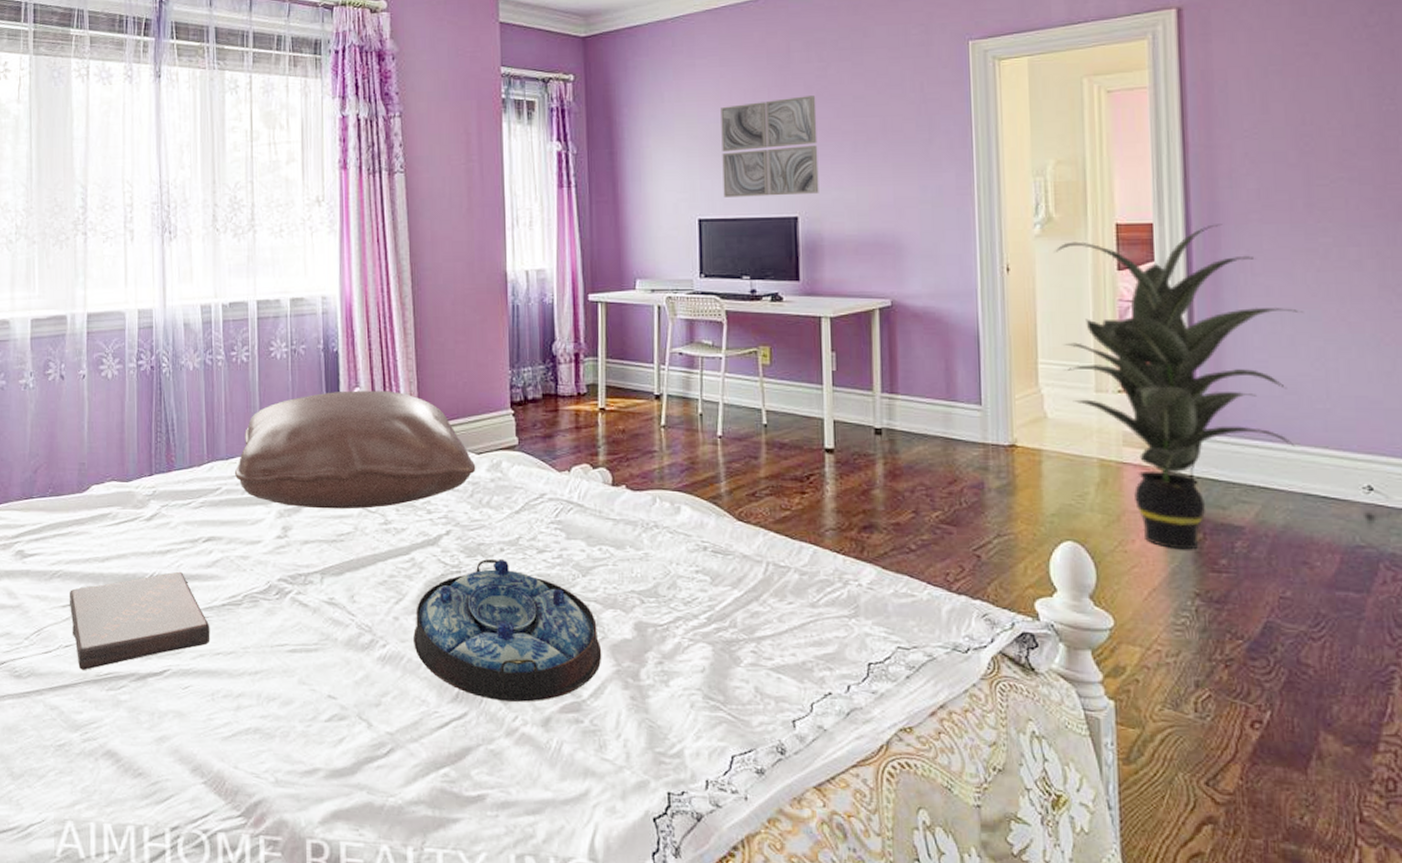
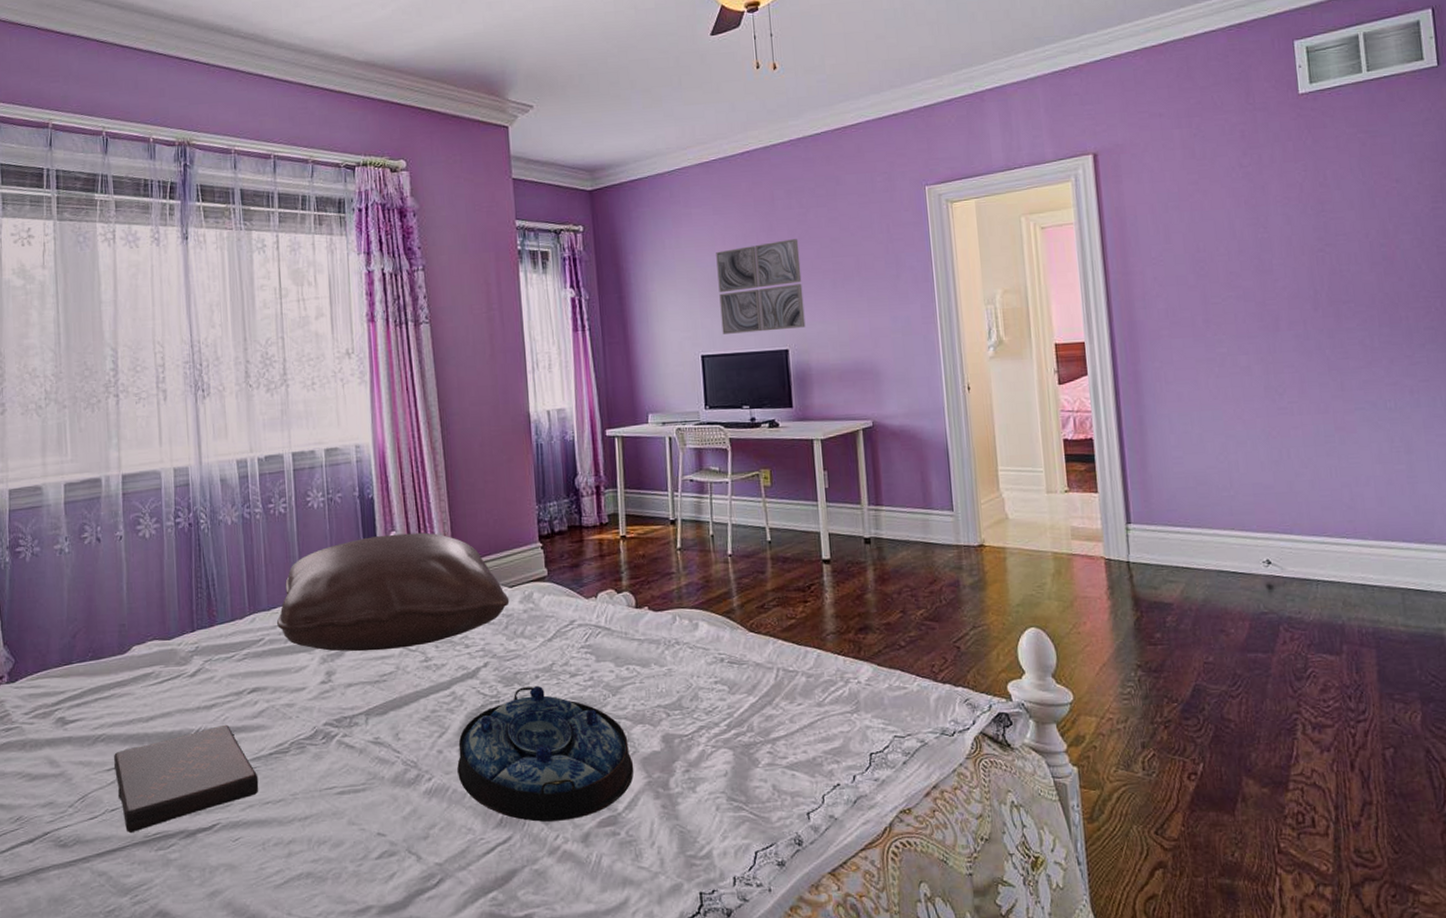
indoor plant: present [1055,224,1303,550] -> none [1006,340,1208,628]

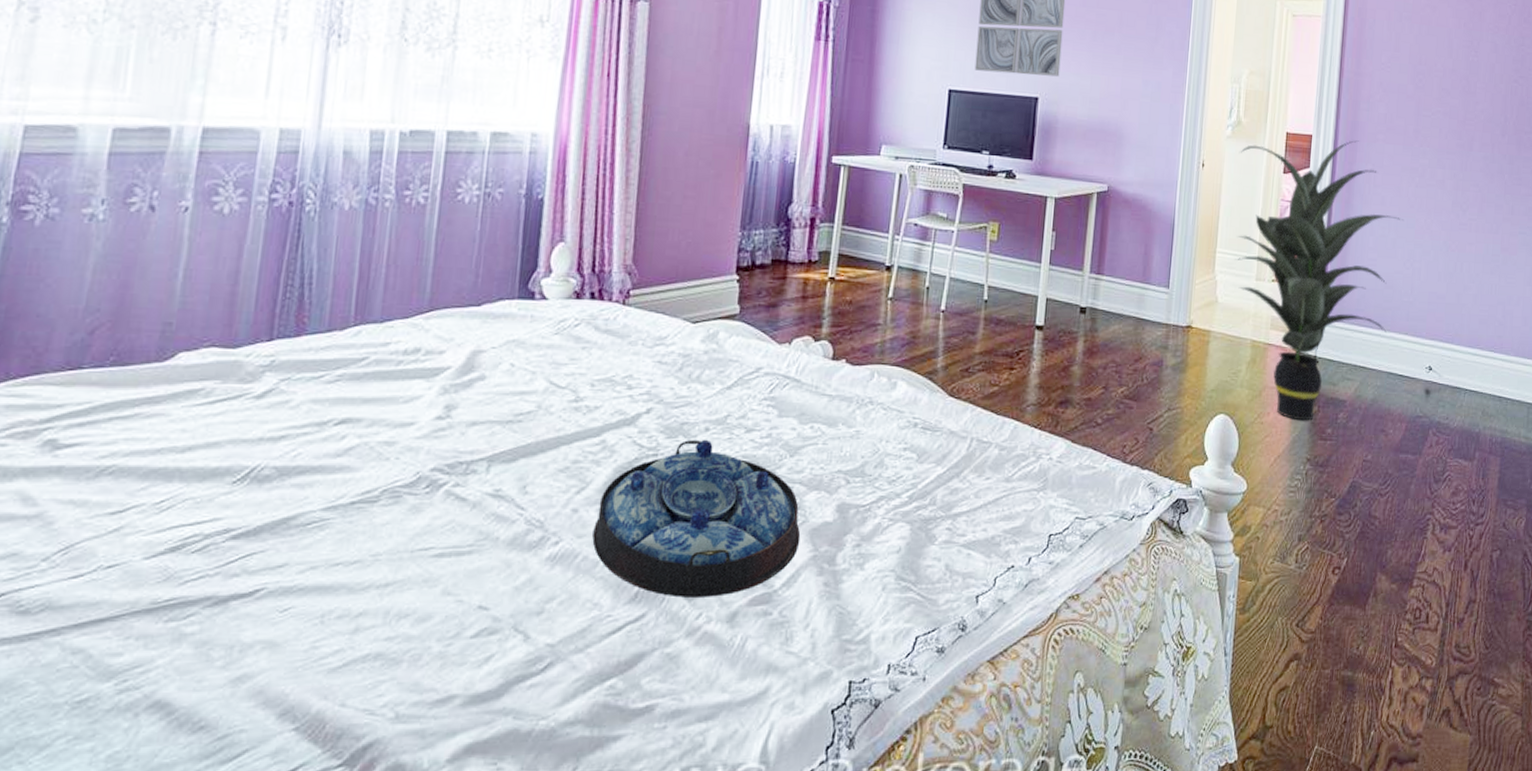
book: present [114,724,259,833] -> none [121,462,330,597]
pillow: present [277,532,510,652] -> none [390,245,690,384]
indoor plant: none [1006,340,1208,628] -> present [1235,140,1403,421]

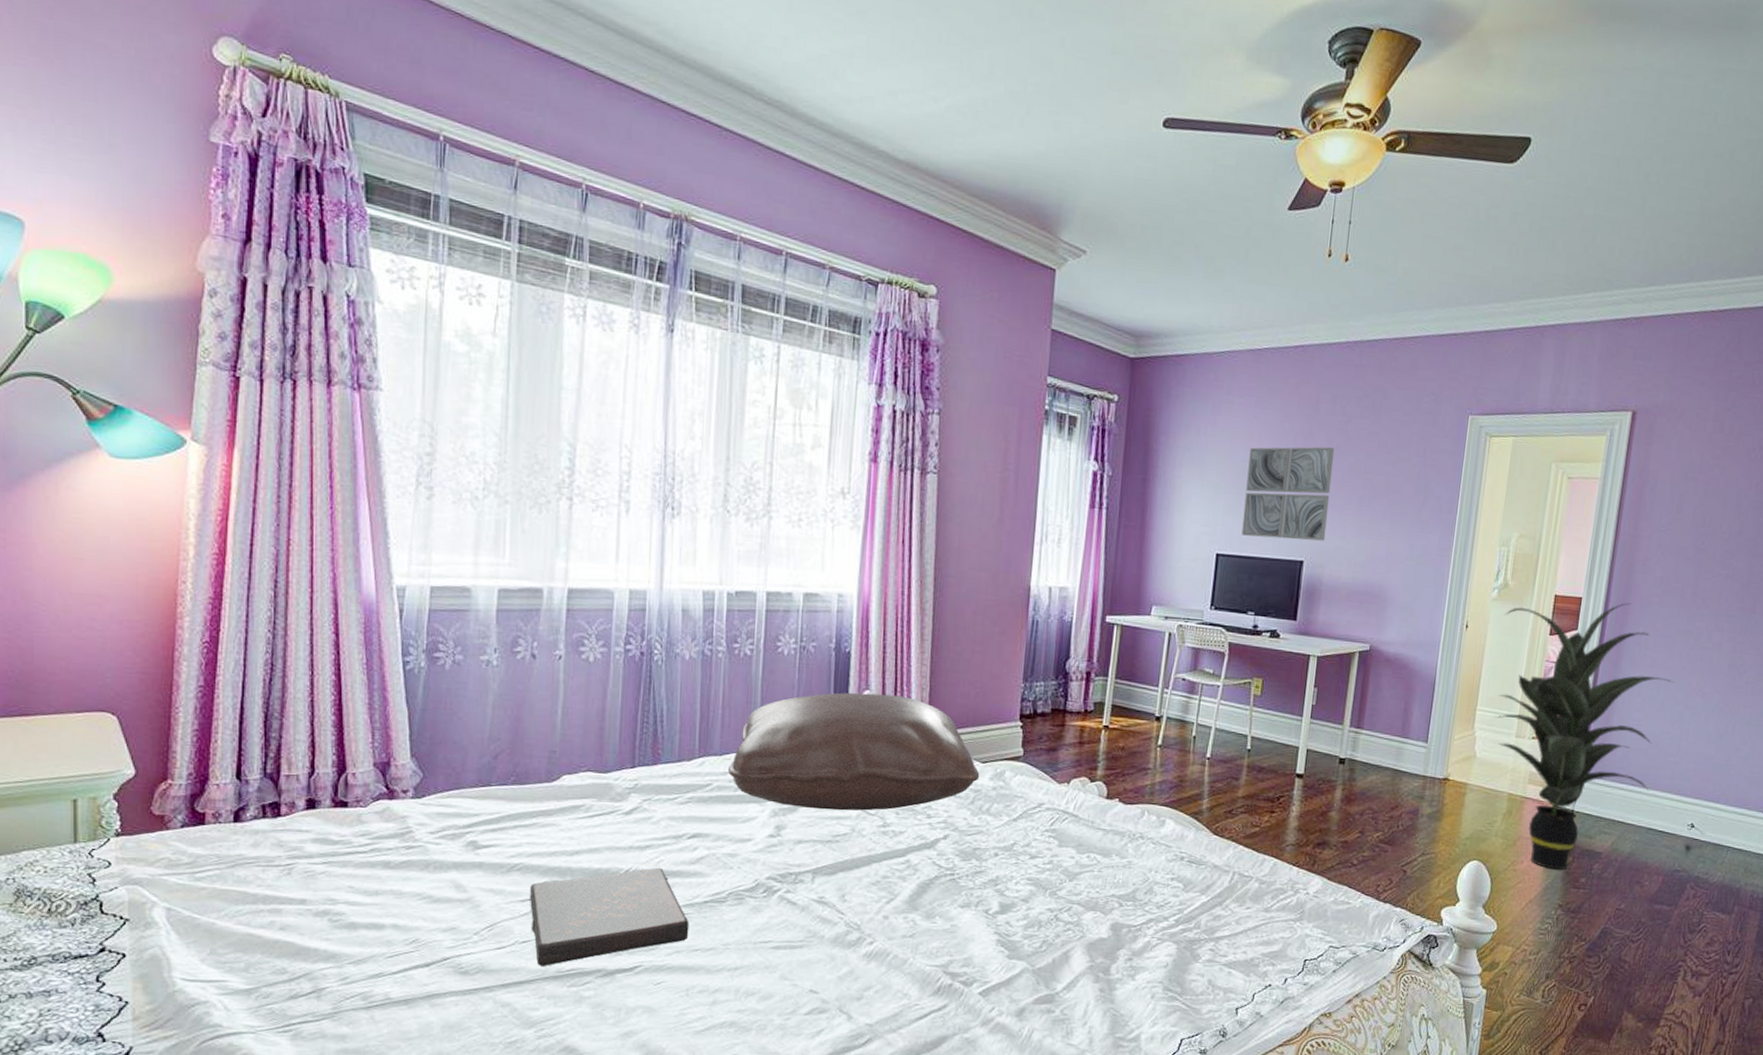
book: none [121,462,330,597] -> present [530,867,690,966]
pillow: none [390,245,690,384] -> present [728,692,980,811]
serving tray: present [592,439,801,598] -> none [901,863,1079,995]

